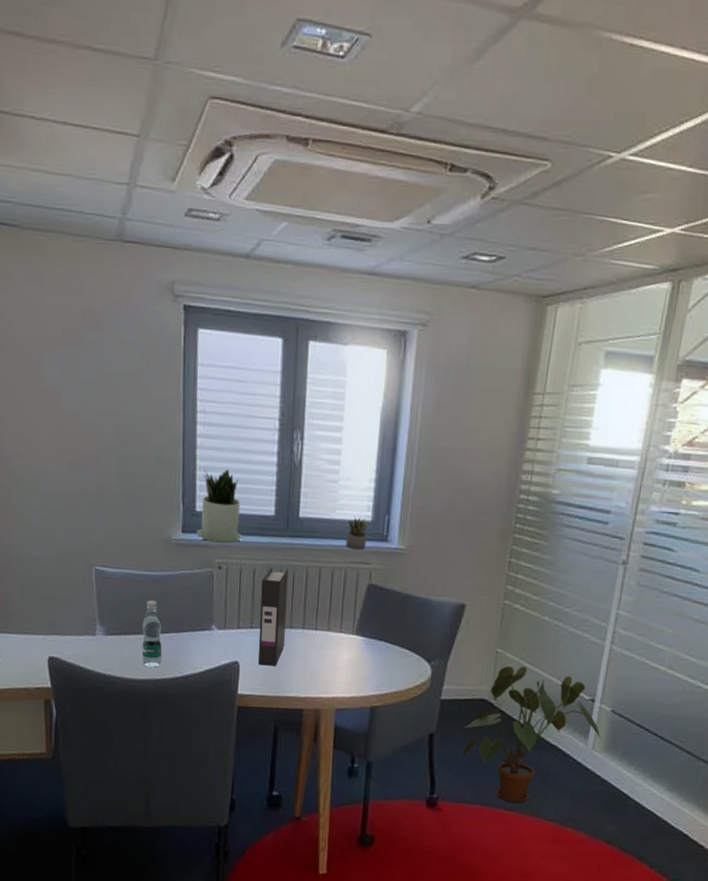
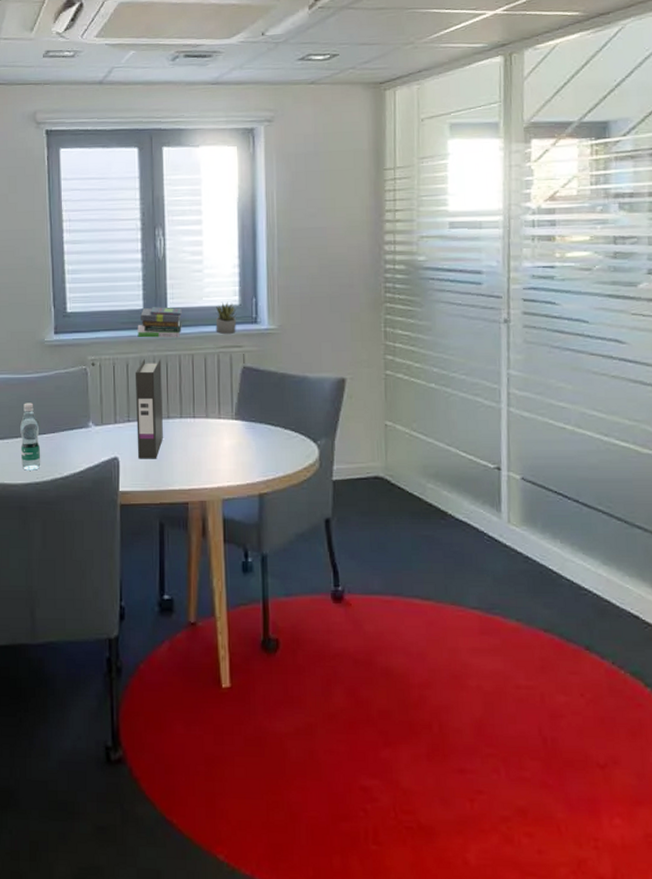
planter: present [197,469,242,544] -> none [69,270,113,341]
books: none [267,514,314,549] -> present [137,307,182,338]
house plant: present [462,666,603,803] -> none [362,438,518,591]

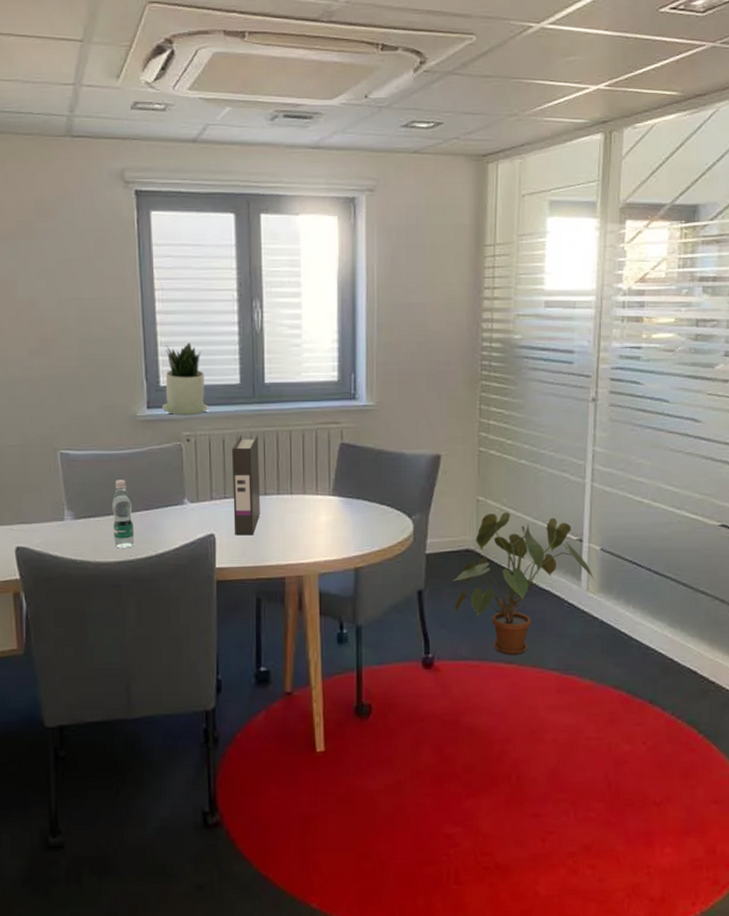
planter: none [69,270,113,341] -> present [162,343,208,416]
books: present [137,307,182,338] -> none [234,382,280,414]
succulent plant: present [215,301,237,335] -> none [314,377,335,411]
house plant: none [362,438,518,591] -> present [453,512,596,655]

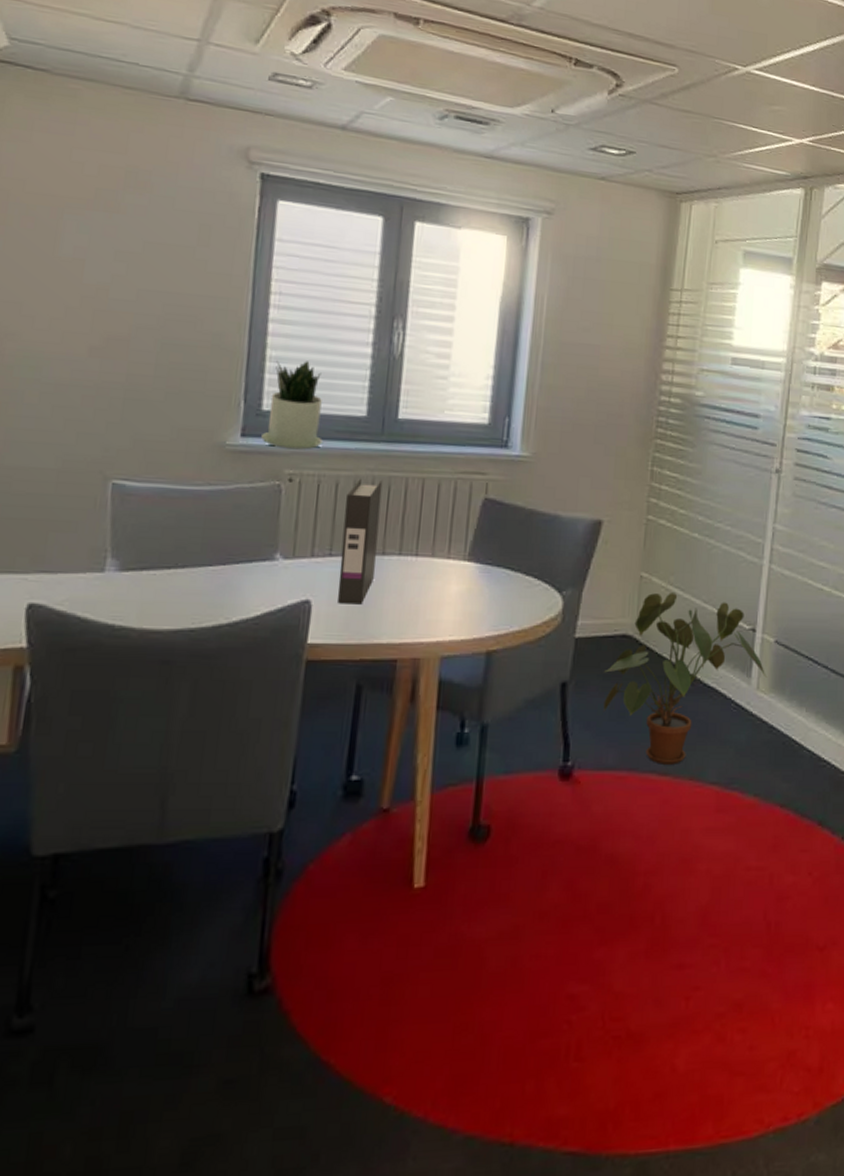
bottle: present [111,479,135,548] -> none [171,523,205,613]

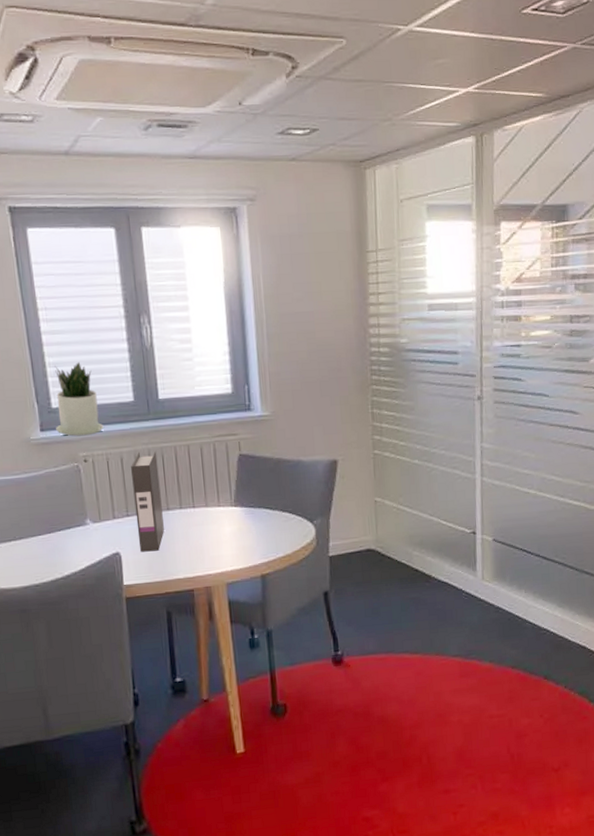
house plant: present [603,593,768,765] -> none [356,511,490,646]

